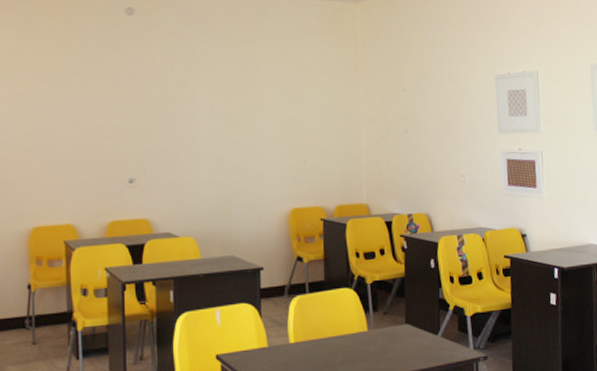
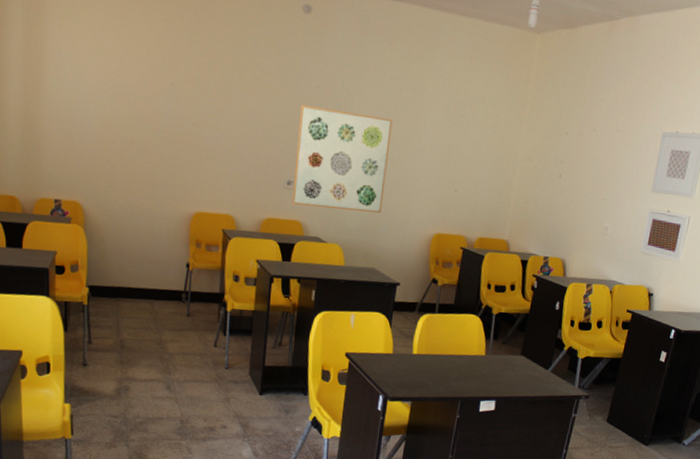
wall art: none [134,101,232,202] -> present [292,105,393,213]

